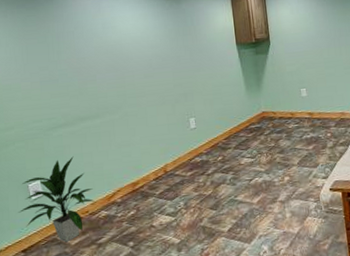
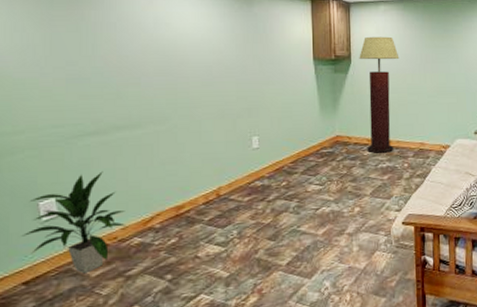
floor lamp: none [277,16,317,126] -> present [359,36,400,153]

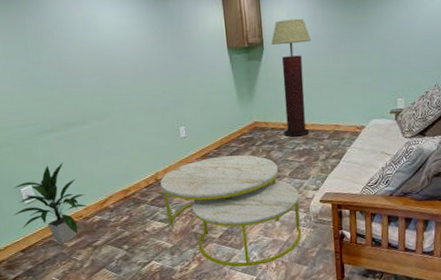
coffee table: none [223,170,380,301] -> present [160,155,301,267]

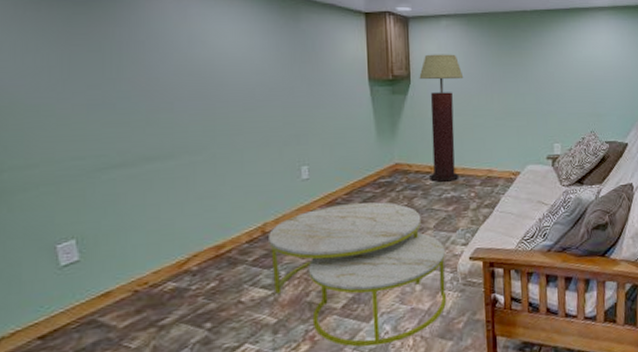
indoor plant: present [13,162,88,244] -> none [36,208,159,325]

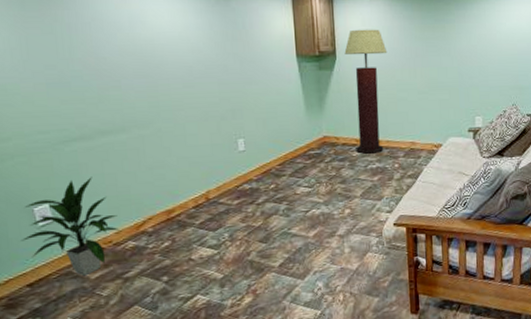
indoor plant: none [36,208,159,325] -> present [20,177,120,276]
coffee table: present [269,202,446,347] -> none [212,172,372,301]

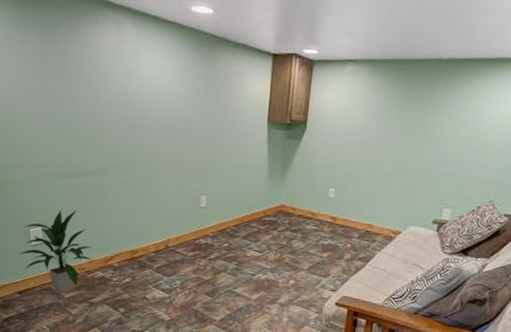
floor lamp: present [344,29,388,154] -> none [310,100,360,230]

